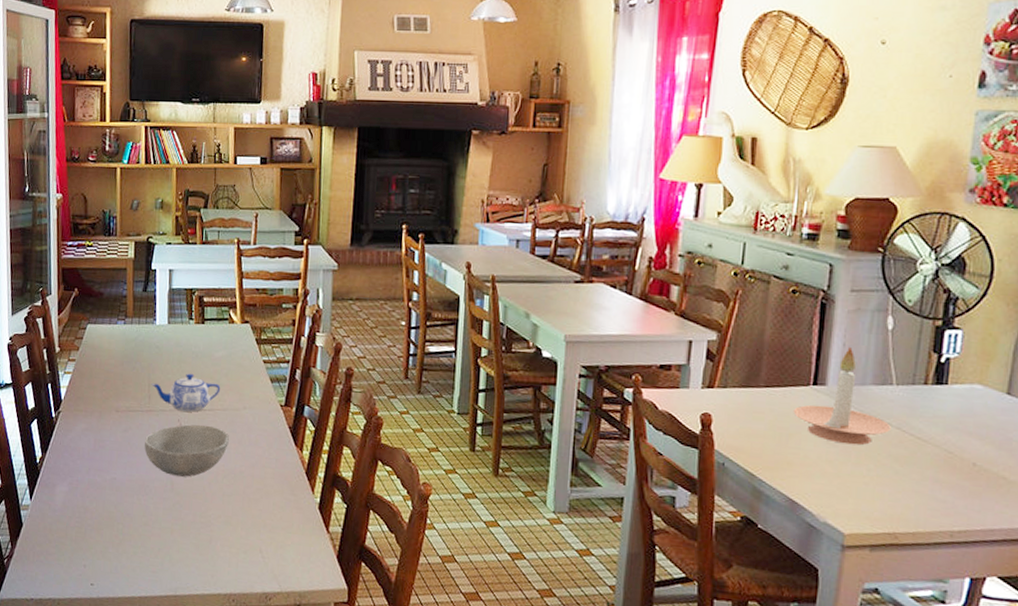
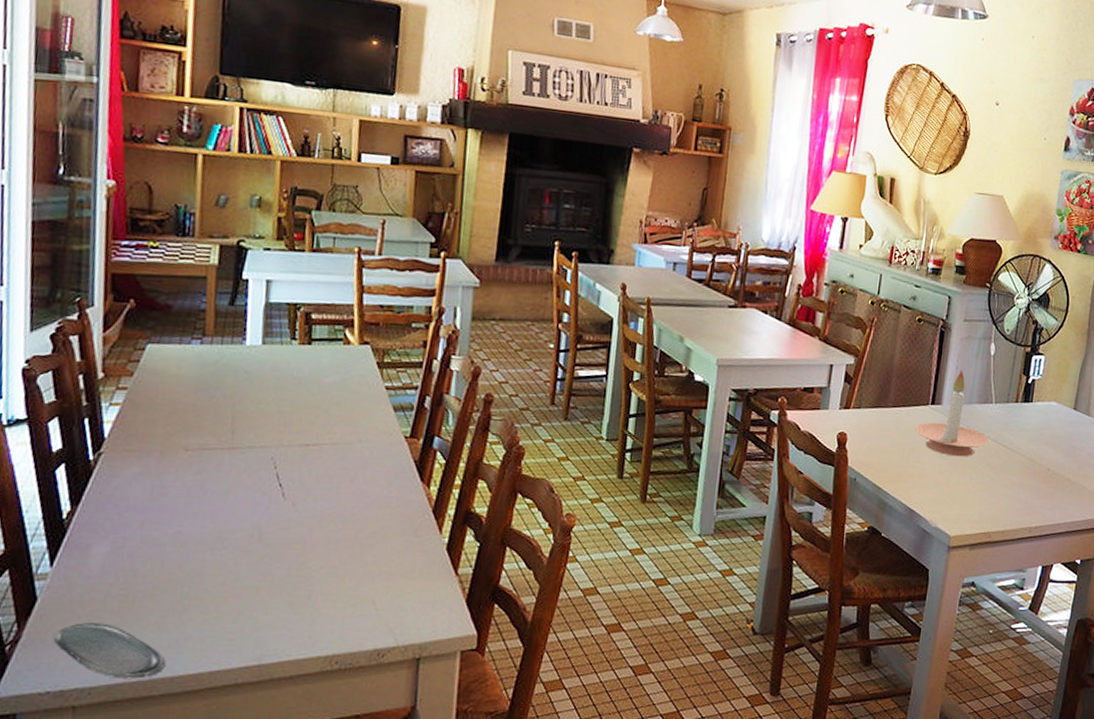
oval tray: none [34,546,108,596] -> present [53,623,165,679]
bowl: present [144,424,229,477] -> none [224,462,338,524]
teapot: present [151,373,221,412] -> none [236,402,330,448]

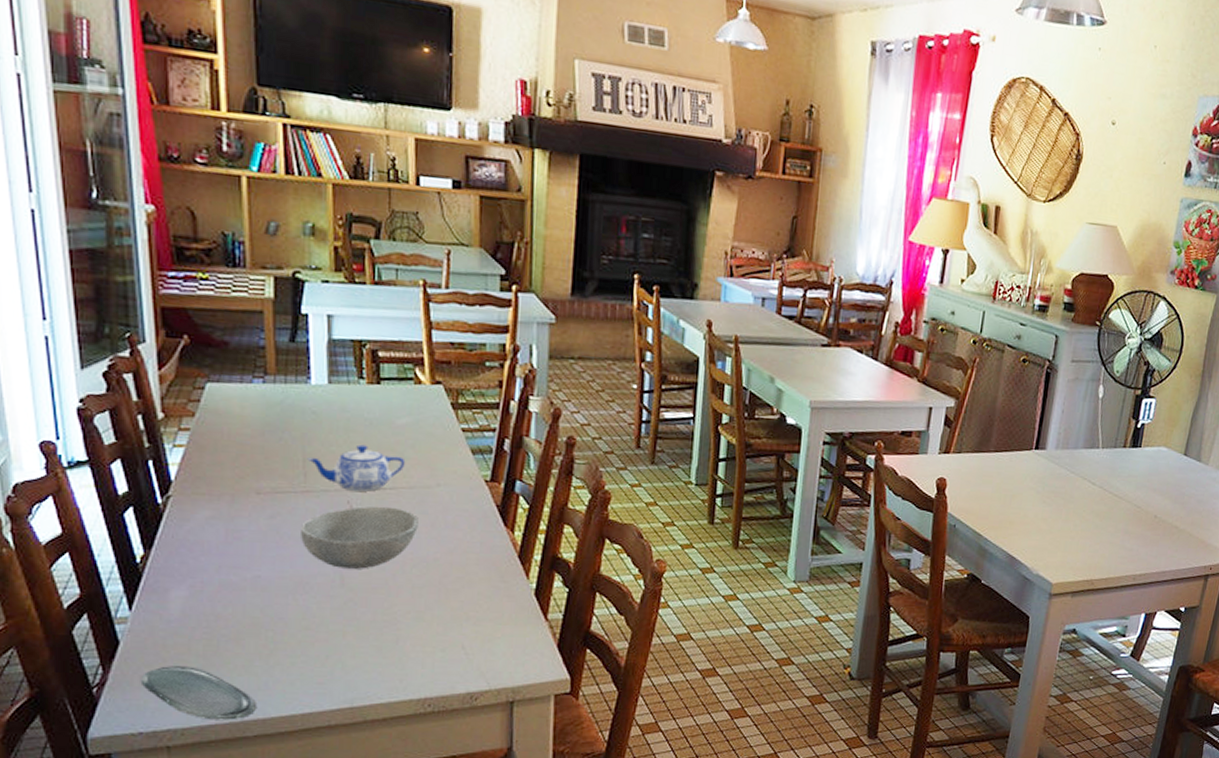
bowl: none [224,462,338,524] -> present [301,506,418,569]
teapot: none [236,402,330,448] -> present [307,444,406,492]
candle holder: present [915,369,990,457] -> none [1017,413,1095,504]

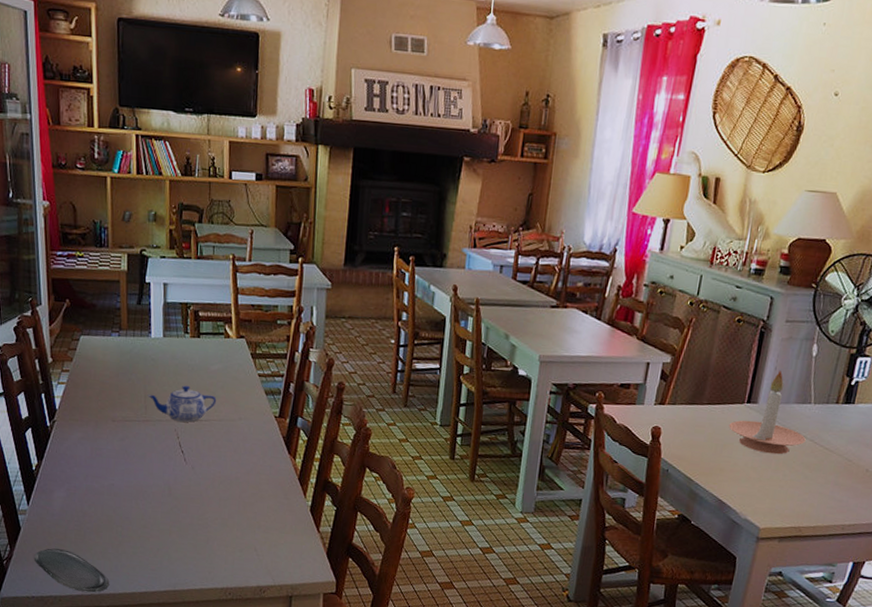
bowl: present [301,506,418,569] -> none [142,433,225,483]
candle holder: none [1017,413,1095,504] -> present [729,370,806,455]

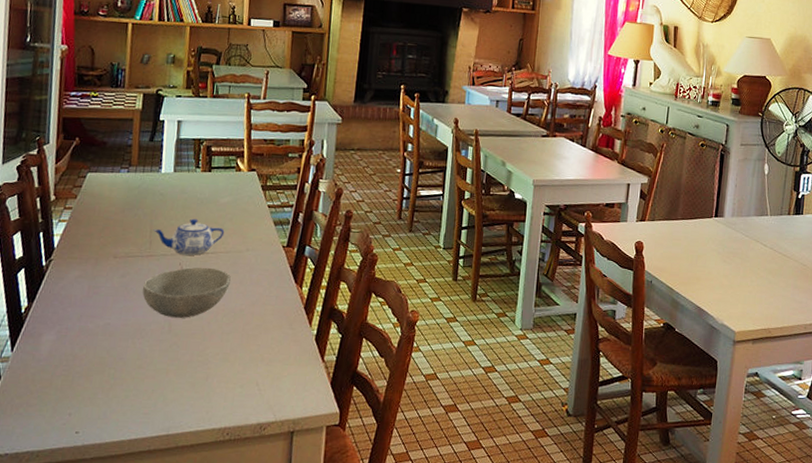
oval tray: present [33,548,109,593] -> none [12,397,96,444]
bowl: none [142,433,225,483] -> present [142,267,231,318]
candle holder: present [729,370,806,455] -> none [701,187,766,263]

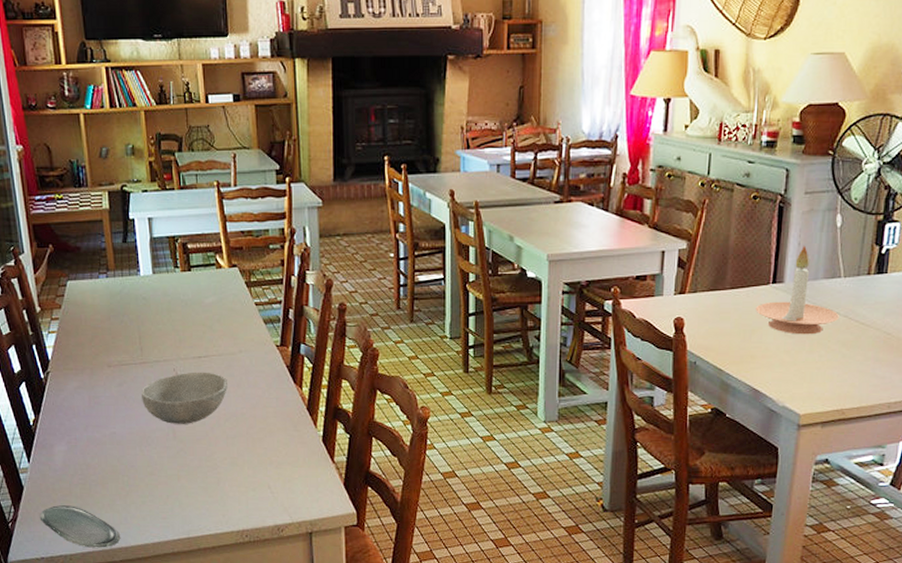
oval tray: none [12,397,96,444] -> present [39,505,120,548]
teapot: present [153,218,225,256] -> none [142,322,214,360]
candle holder: none [701,187,766,263] -> present [755,245,839,335]

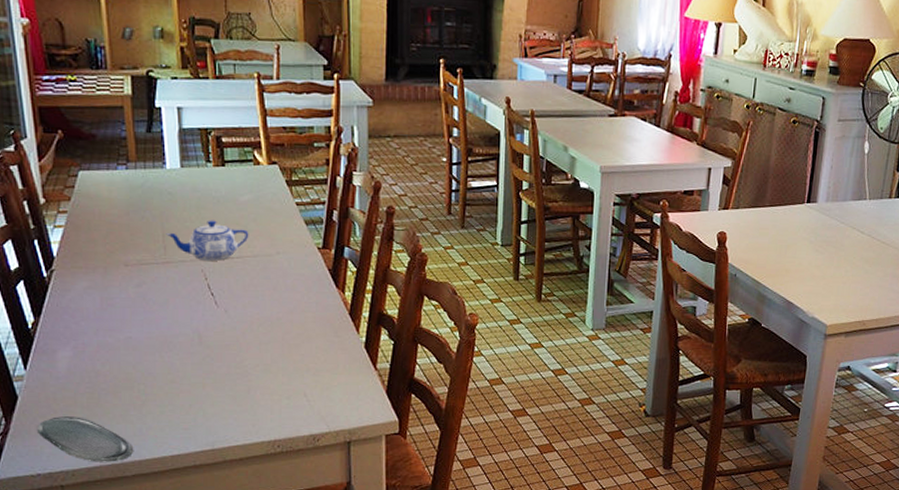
teapot: none [142,322,214,360] -> present [166,220,249,261]
bowl: present [142,372,227,424] -> none [164,273,262,329]
candle holder: present [755,245,839,335] -> none [791,168,864,252]

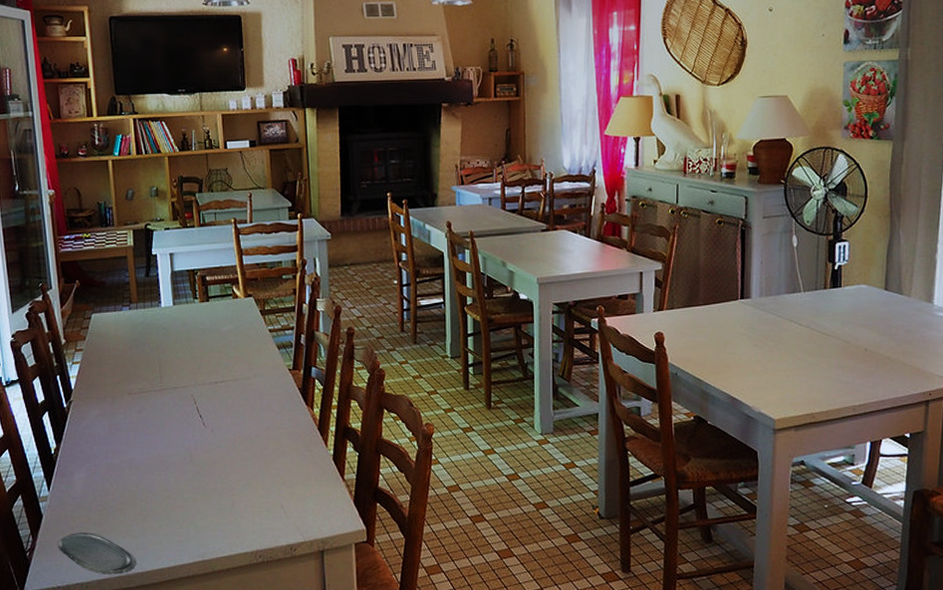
teapot: present [166,220,249,261] -> none [162,349,230,386]

